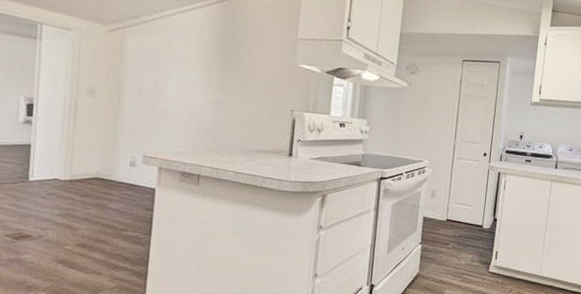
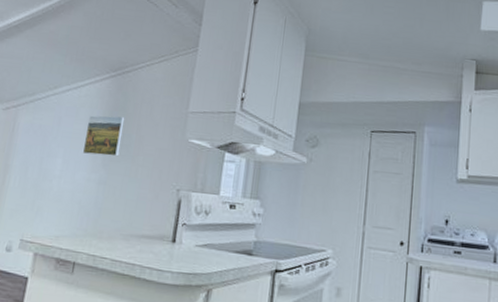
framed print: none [196,39,236,80] -> present [83,115,125,157]

